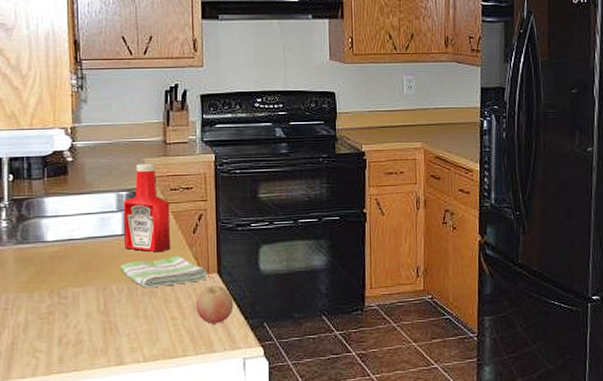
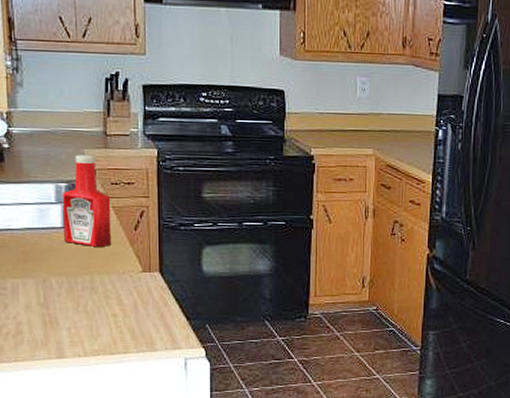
dish towel: present [120,256,208,289] -> none [59,252,149,284]
fruit: present [195,285,234,324] -> none [136,284,176,323]

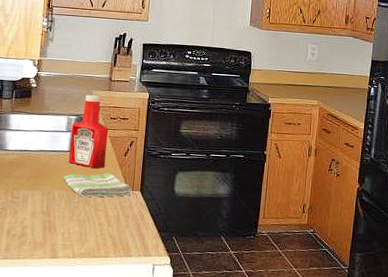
dish towel: none [59,252,149,284] -> present [63,173,133,198]

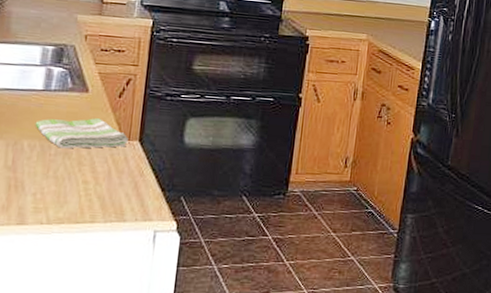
ketchup bottle: present [69,95,109,169] -> none [43,20,99,113]

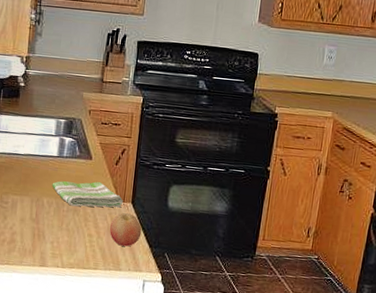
fruit: none [110,153,152,192] -> present [109,213,142,247]

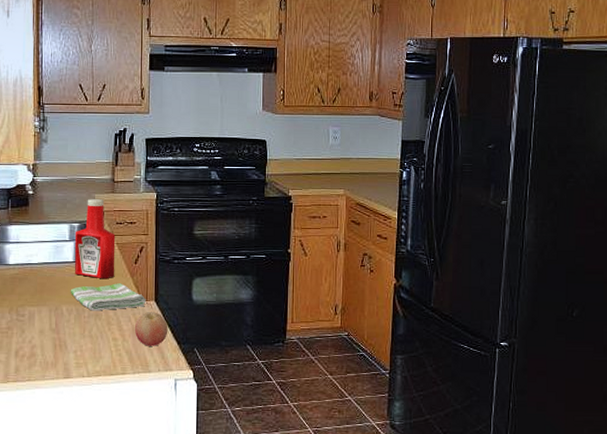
ketchup bottle: none [58,97,100,177] -> present [74,199,116,279]

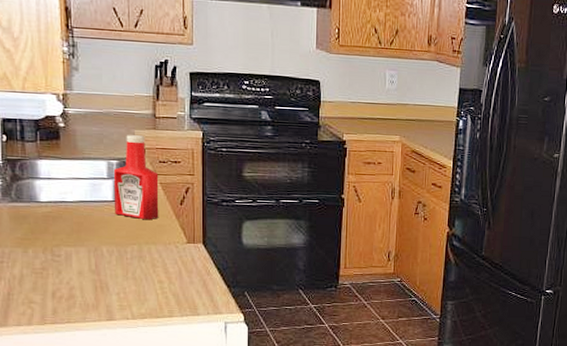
dish towel: present [70,283,146,311] -> none [110,224,193,253]
fruit: present [134,312,168,346] -> none [181,255,217,289]

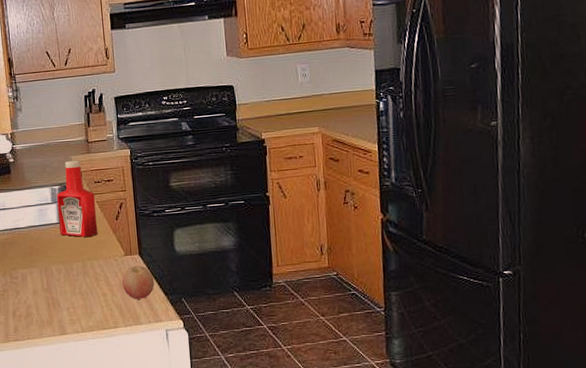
fruit: none [181,255,217,289] -> present [121,265,155,299]

